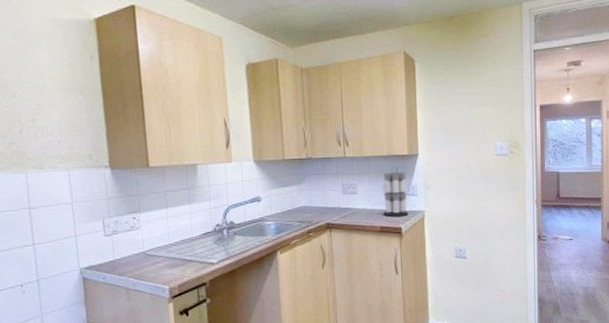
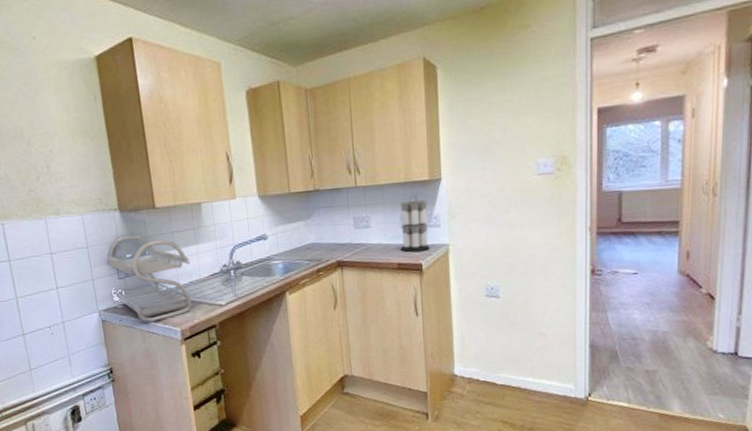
dish rack: none [93,192,182,280] -> present [107,234,192,322]

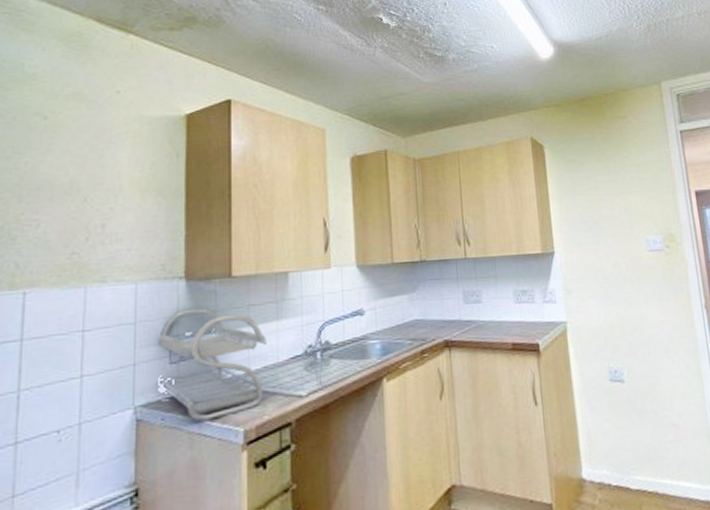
spice rack: present [400,194,430,253] -> none [513,267,547,331]

